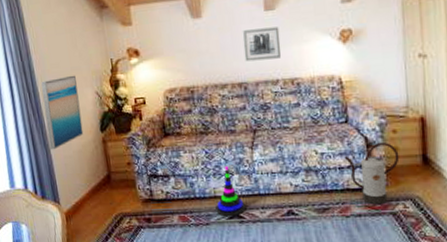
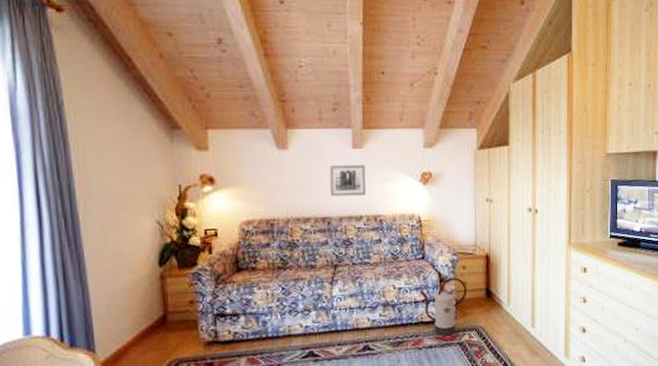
wall art: present [40,75,84,150] -> none [82,200,136,288]
stacking toy: present [215,166,246,217] -> none [289,303,322,356]

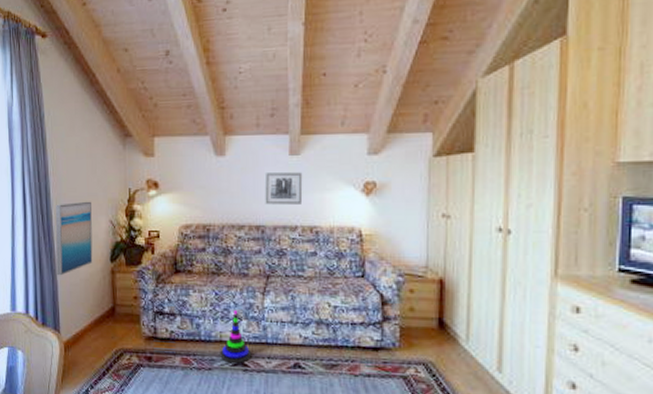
wall art: none [82,200,136,288] -> present [55,201,93,276]
stacking toy: none [289,303,322,356] -> present [220,310,252,364]
watering can: present [419,278,467,337] -> none [357,302,415,367]

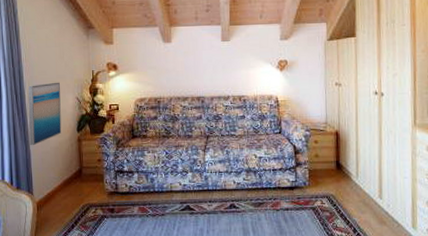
stacking toy: present [220,310,252,364] -> none [171,165,197,209]
wall art: present [264,172,303,205] -> none [203,54,233,80]

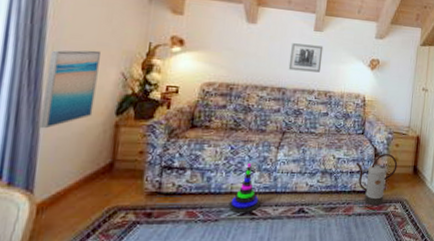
stacking toy: none [171,165,197,209] -> present [228,163,261,214]
wall art: none [203,54,233,80] -> present [288,43,324,73]
watering can: none [277,151,319,201] -> present [355,154,398,206]

